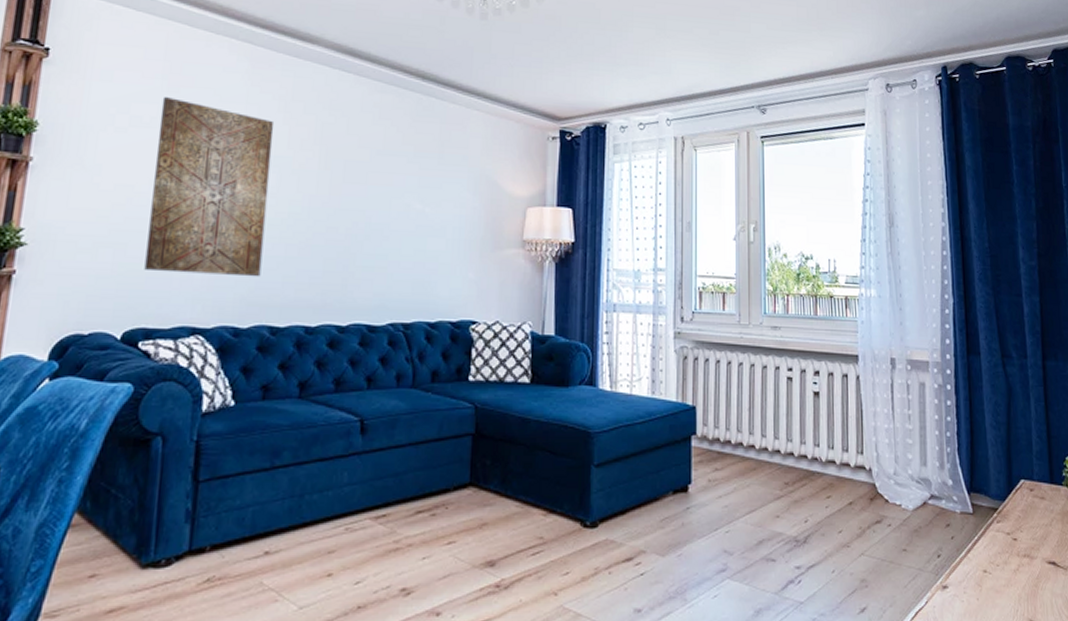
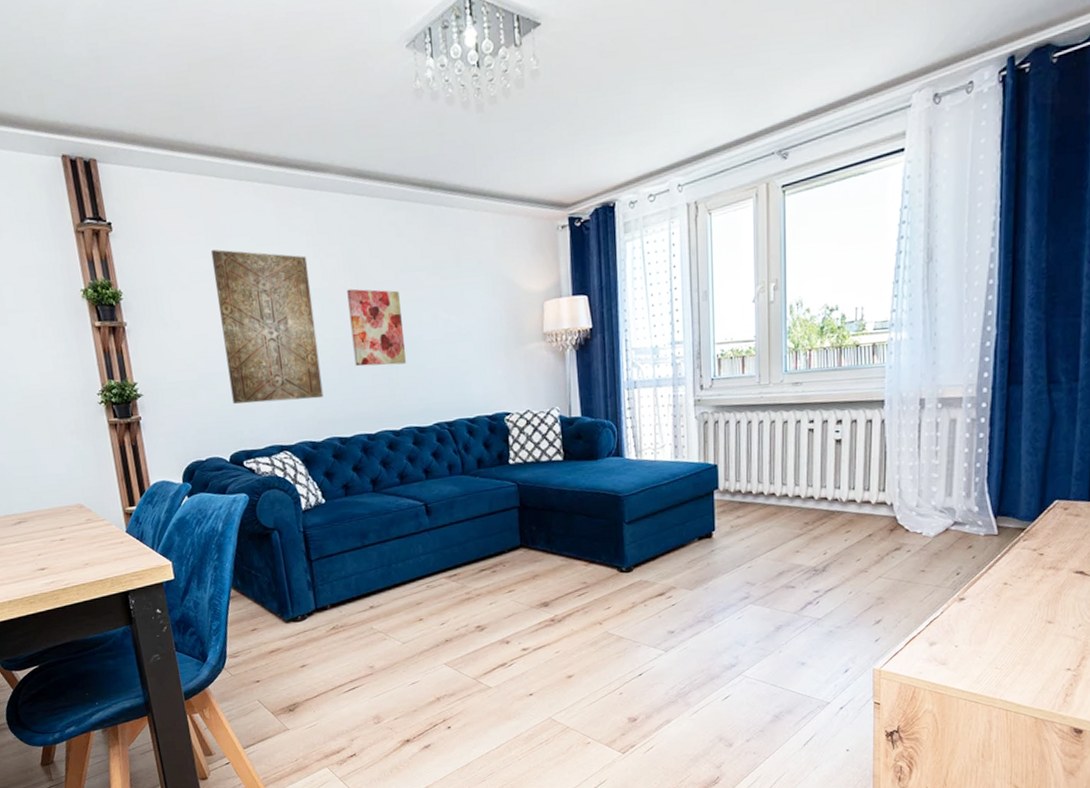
wall art: none [306,162,372,252] -> present [347,288,407,367]

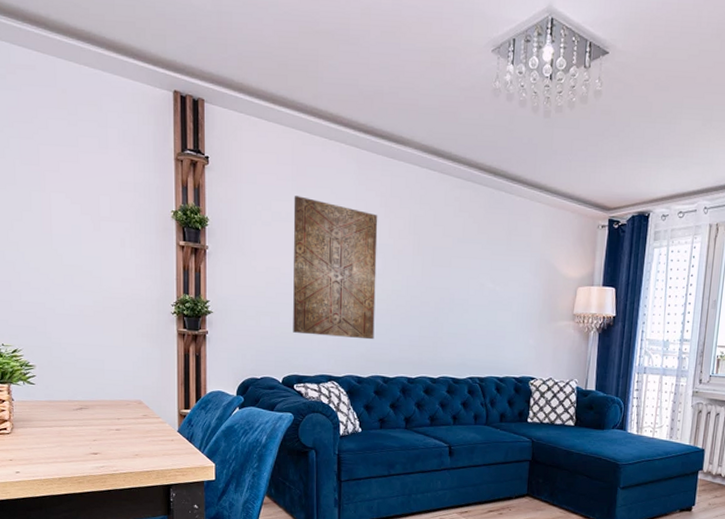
wall art: present [347,288,407,367] -> none [406,249,454,321]

